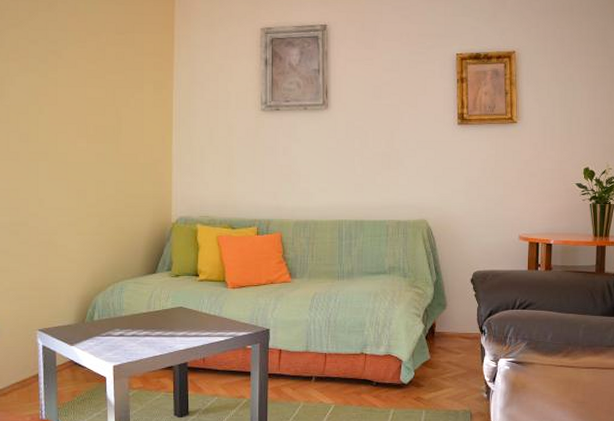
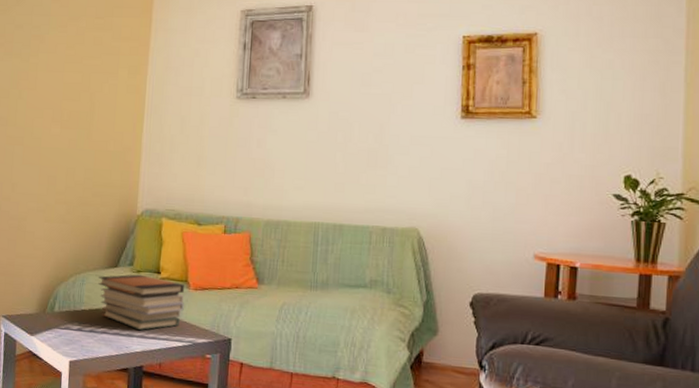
book stack: none [137,278,223,330] -> present [98,274,184,331]

